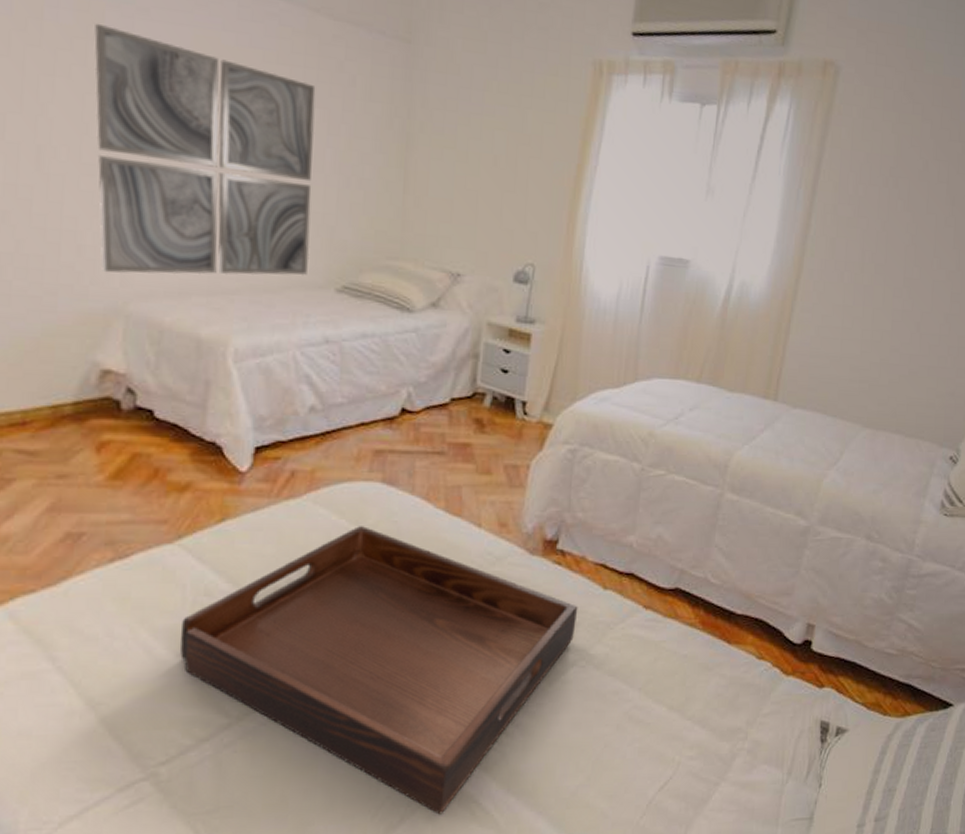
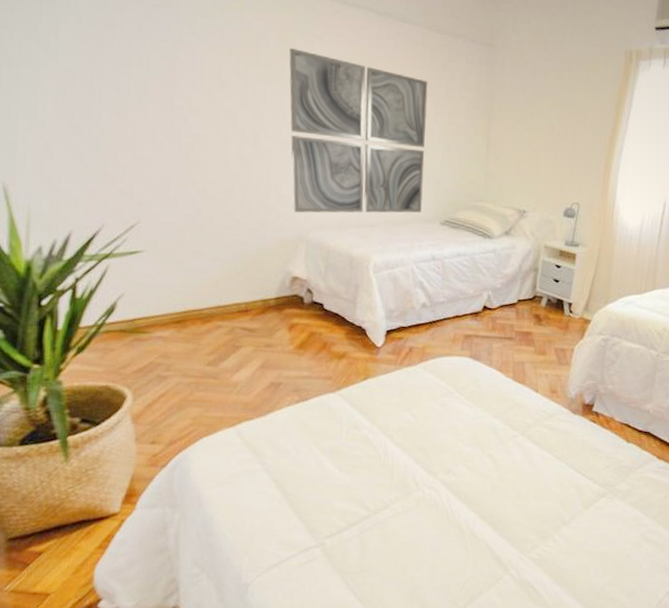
serving tray: present [180,526,578,815] -> none [338,387,608,593]

